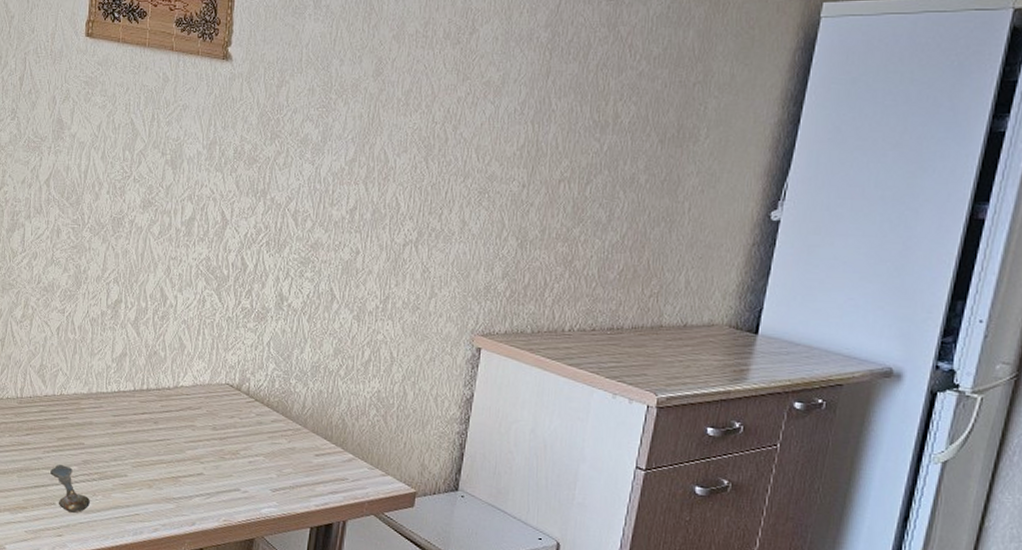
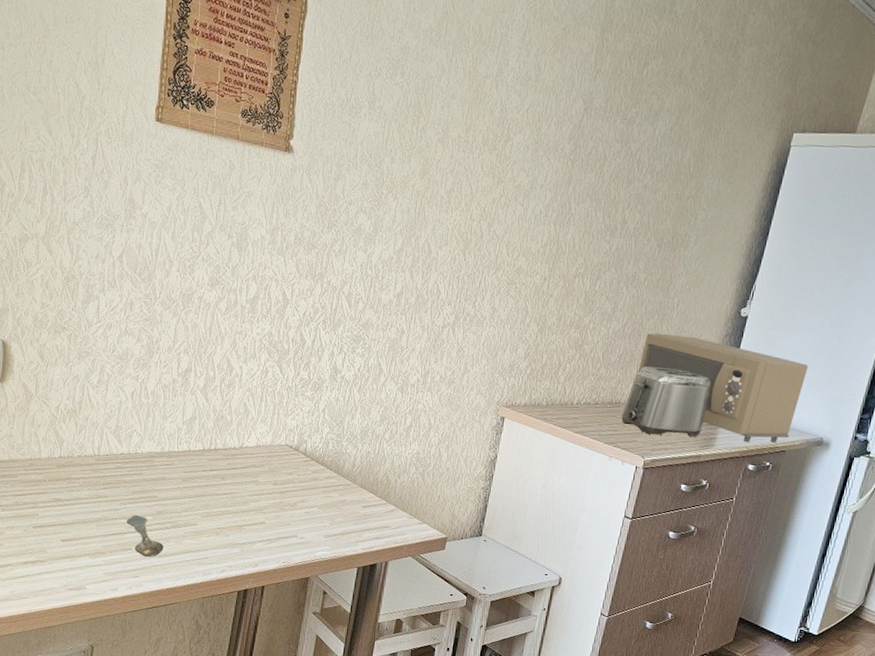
toaster: none [625,284,738,369] -> present [621,366,711,438]
microwave: none [645,243,864,375] -> present [639,333,808,443]

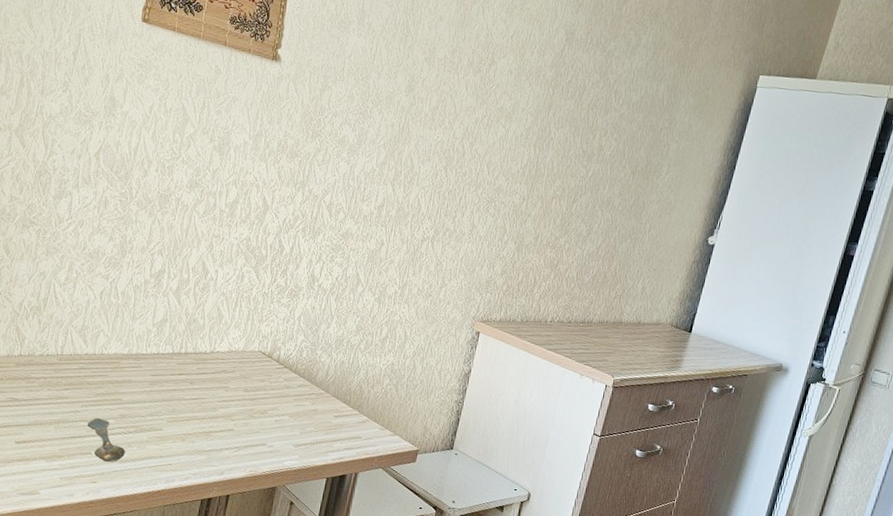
toaster: present [621,366,711,438] -> none [593,288,679,359]
microwave: present [639,333,808,443] -> none [611,256,769,367]

